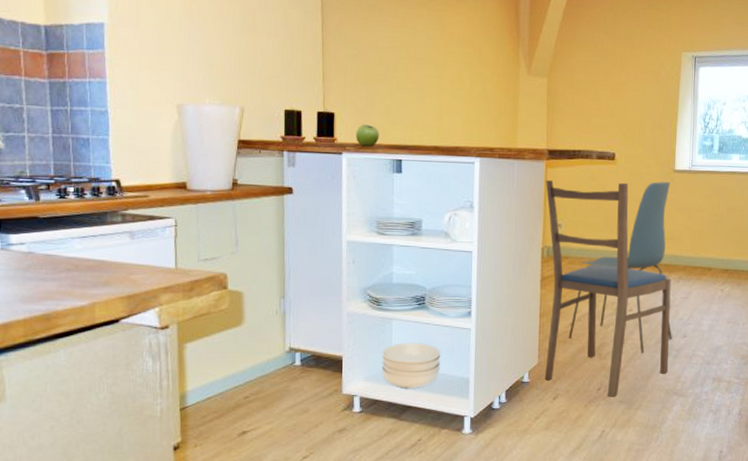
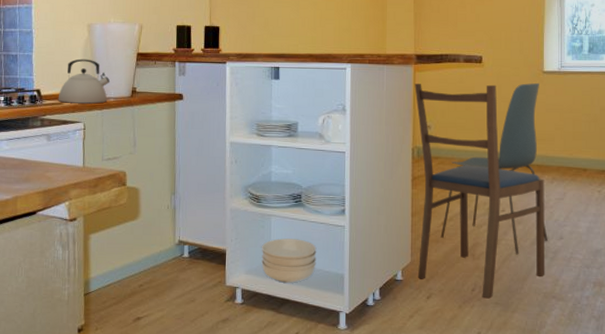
kettle: none [142,145,205,197] -> present [58,59,110,104]
fruit: present [356,124,379,147] -> none [238,35,259,56]

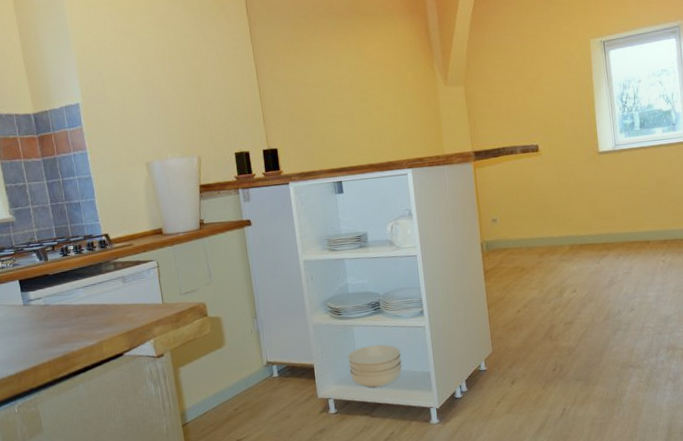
kettle: present [58,59,110,104] -> none [127,197,177,244]
dining chair: present [414,84,545,299] -> none [476,171,621,376]
dining chair: present [440,82,548,255] -> none [517,163,620,331]

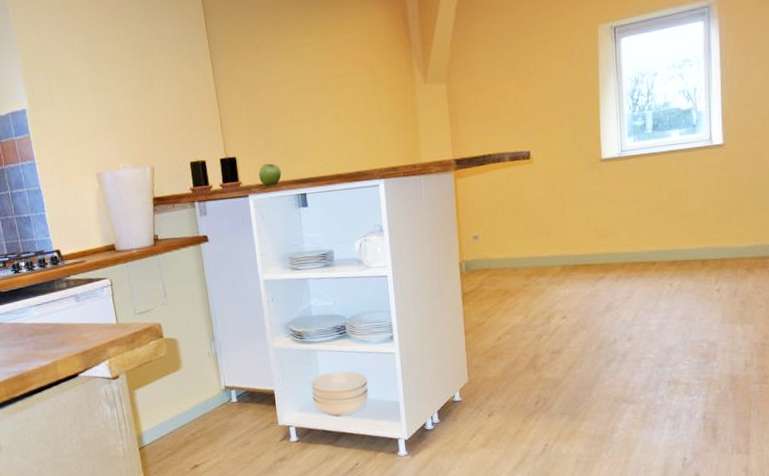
fruit: none [298,154,319,175] -> present [258,163,282,186]

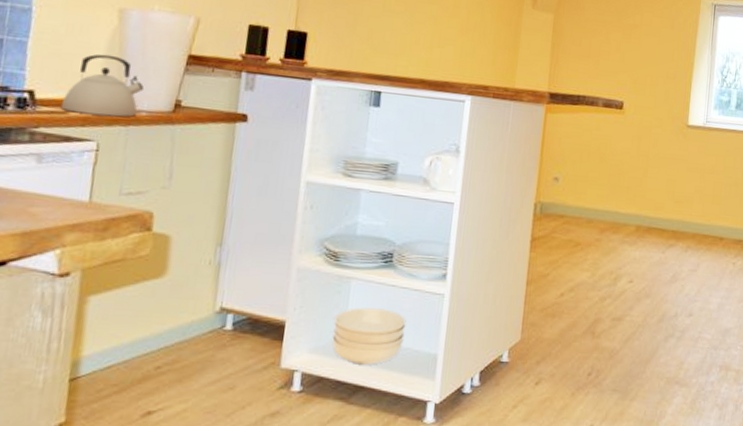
kettle: none [79,211,130,261] -> present [60,54,144,118]
fruit: present [258,163,282,186] -> none [329,48,358,75]

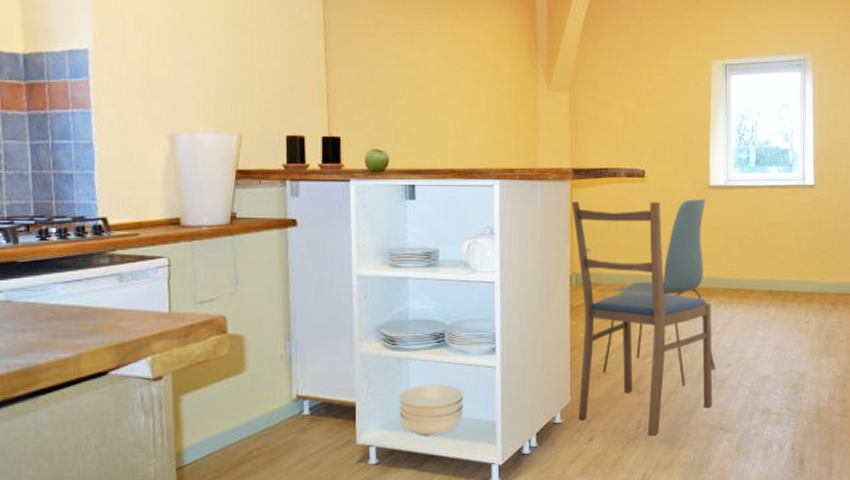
kettle: present [60,54,144,118] -> none [131,178,201,234]
fruit: none [329,48,358,75] -> present [364,148,390,173]
dining chair: none [526,127,679,385] -> present [572,201,713,436]
dining chair: none [558,137,682,334] -> present [602,198,715,387]

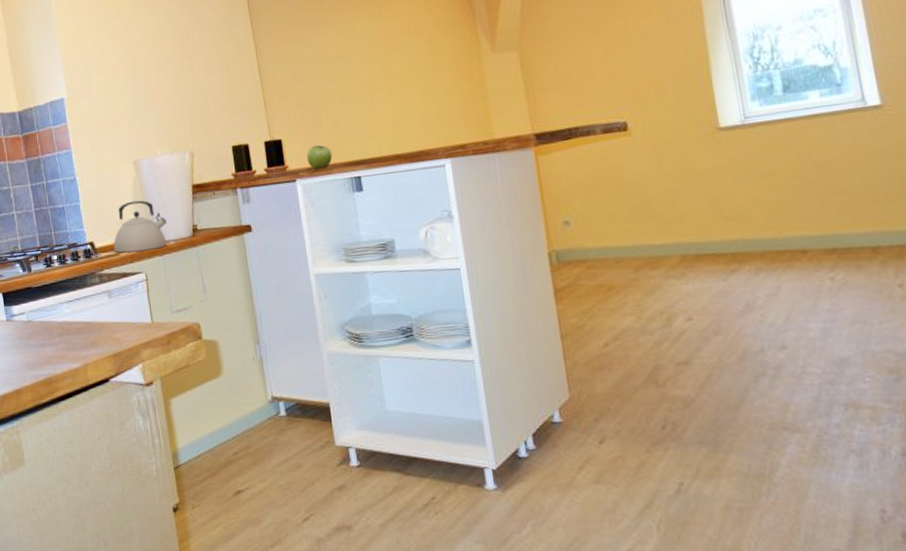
kettle: none [131,178,201,234] -> present [113,200,167,253]
bowl: present [399,384,464,436] -> none [372,382,444,437]
dining chair: present [572,201,713,436] -> none [538,156,767,438]
dining chair: present [602,198,715,387] -> none [605,144,764,376]

